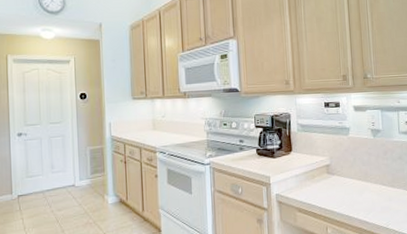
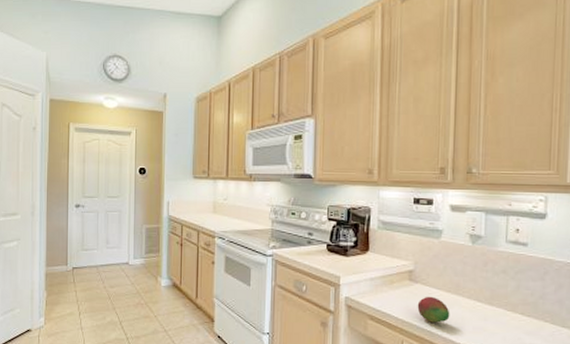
fruit: none [336,185,363,208] -> present [417,296,450,323]

